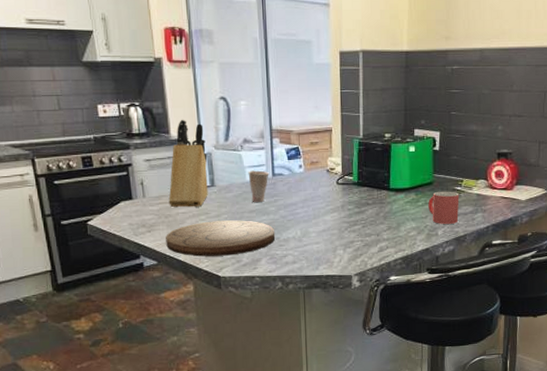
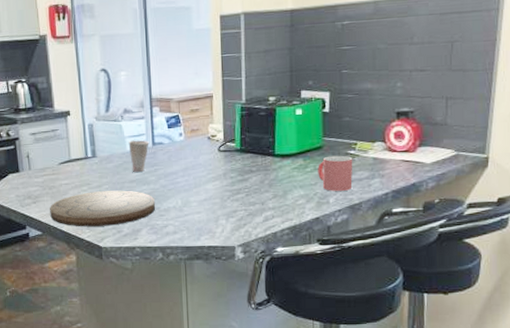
knife block: present [168,119,208,208] -> none [52,92,90,179]

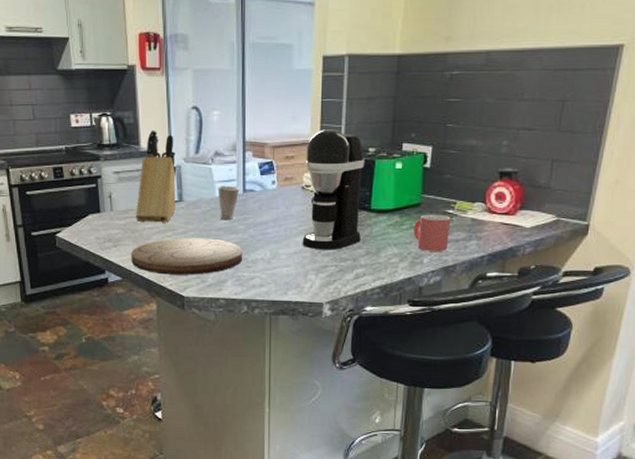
knife block: none [52,92,90,179] -> present [136,130,177,223]
coffee maker: none [210,82,267,196] -> present [302,129,365,250]

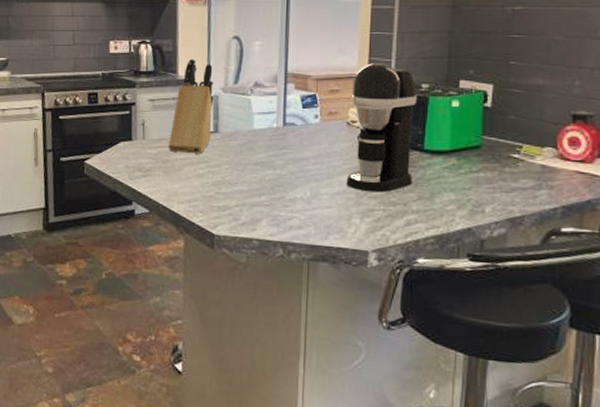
cutting board: present [131,238,242,275] -> none [160,170,280,212]
cup: present [218,185,240,219] -> none [256,117,280,154]
mug: present [414,214,451,251] -> none [473,157,517,200]

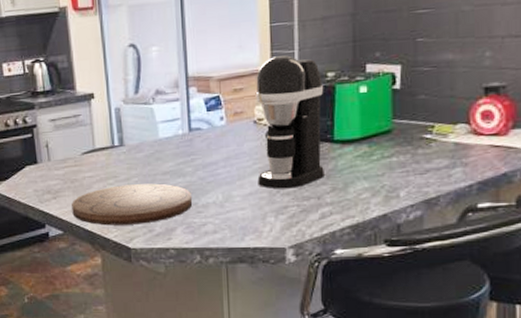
cutting board: none [160,170,280,212] -> present [72,183,192,226]
knife block: present [168,58,214,154] -> none [74,72,117,172]

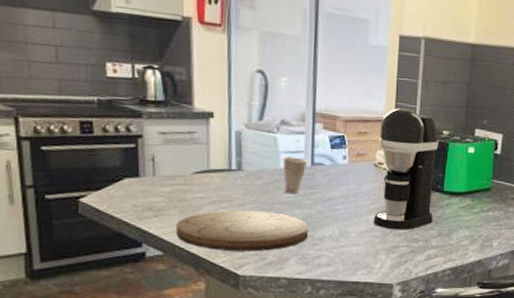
cup: none [161,125,185,162] -> present [283,156,308,193]

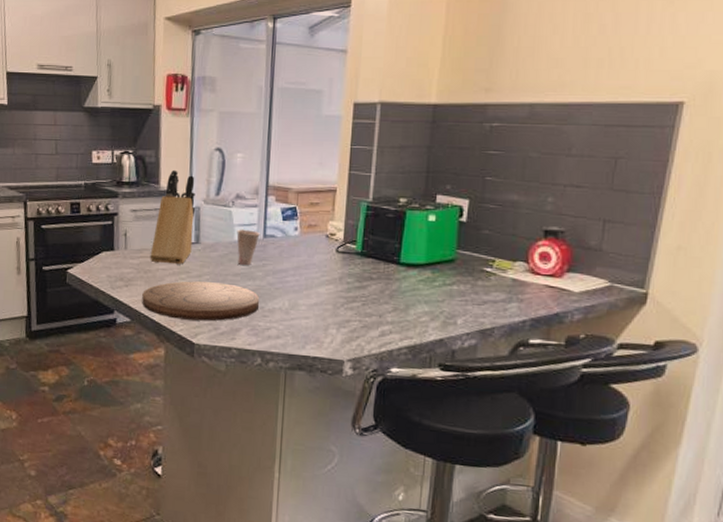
knife block: none [184,90,236,193] -> present [150,169,196,265]
coffee maker: present [373,108,439,230] -> none [324,177,396,304]

